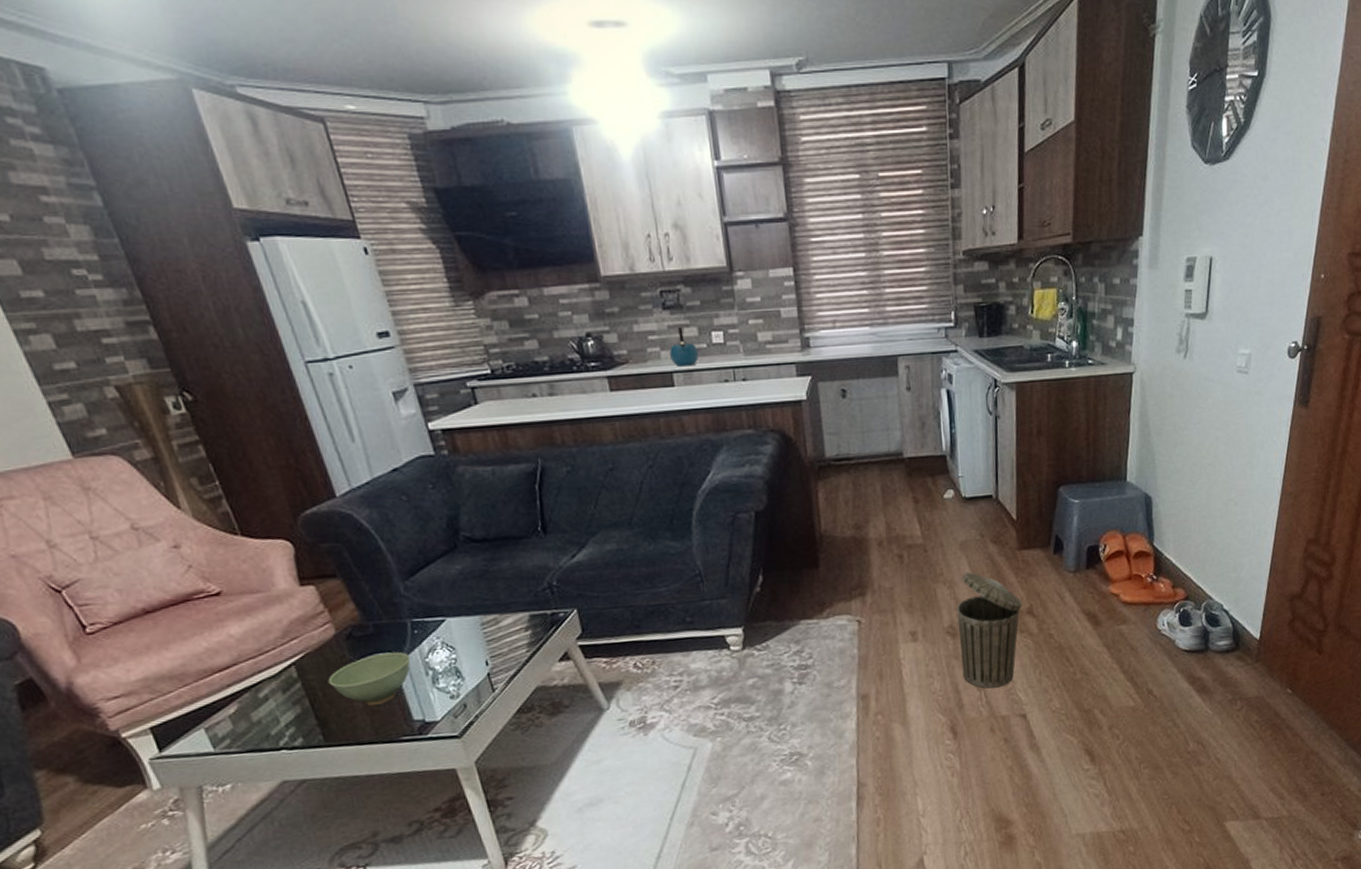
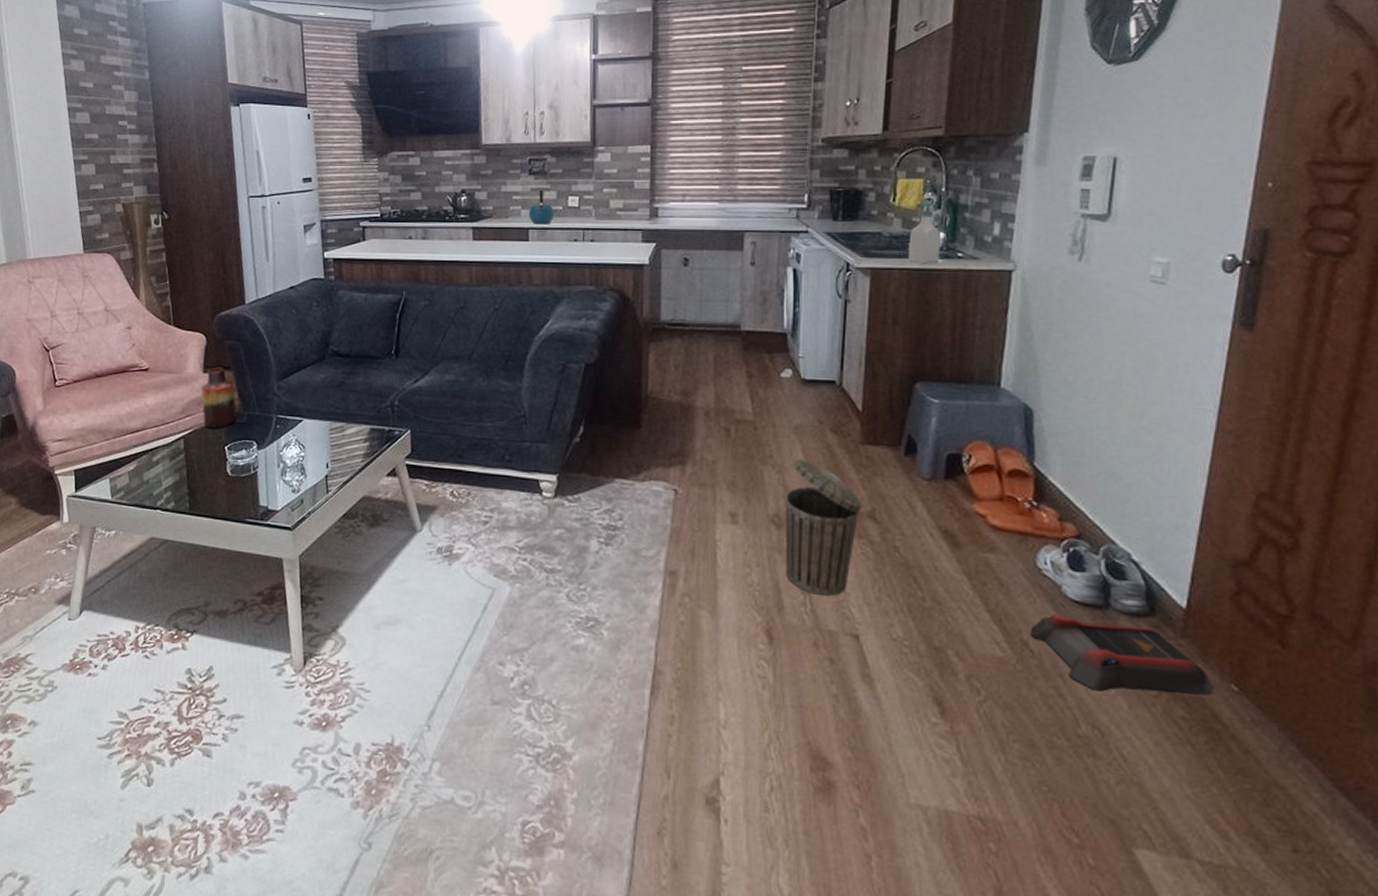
vase: none [302,576,361,649] -> present [201,367,237,429]
bowl: present [328,651,411,706] -> none [204,440,269,486]
soap bottle: none [1046,311,1075,374] -> present [907,201,942,264]
robot vacuum: none [1153,659,1276,716] -> present [1030,613,1213,695]

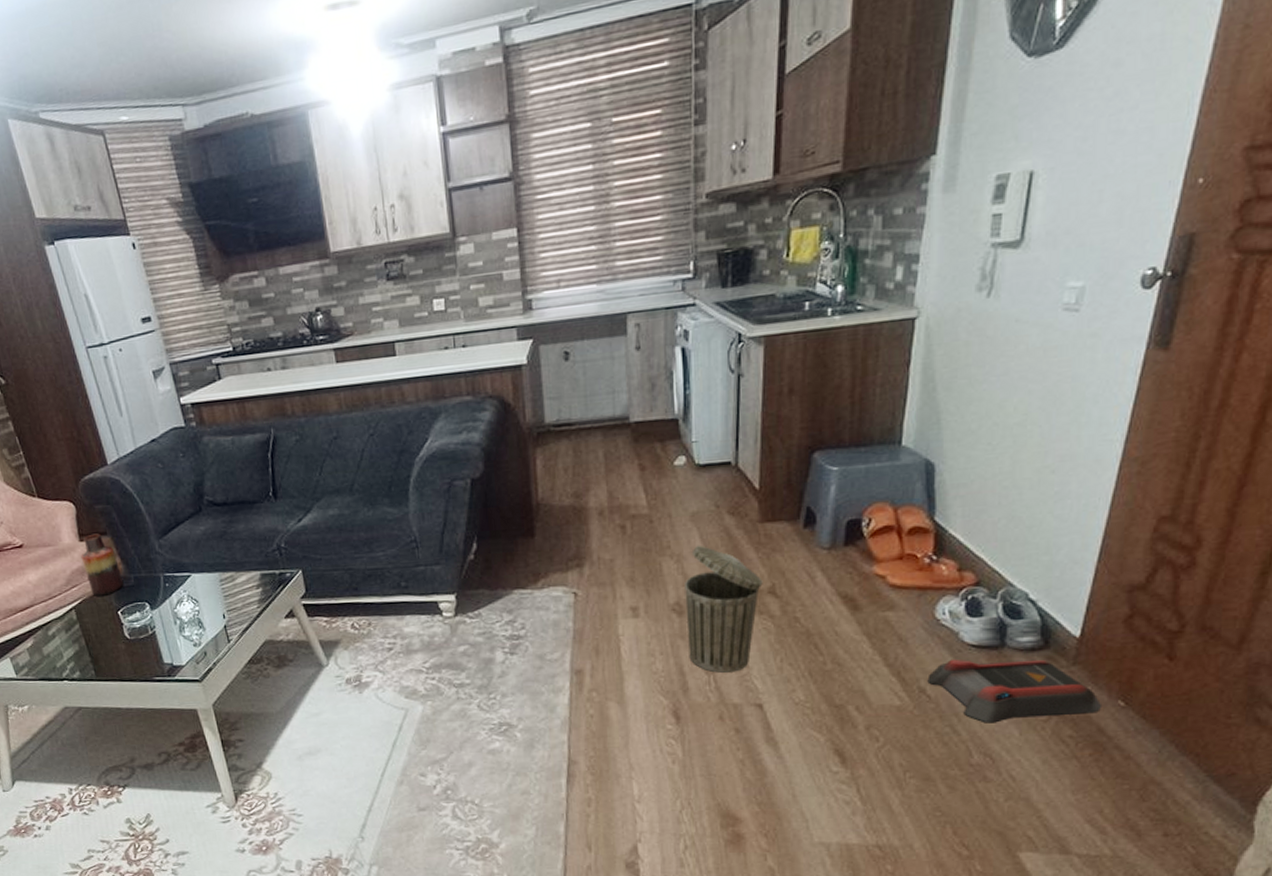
kettle: present [529,190,555,224] -> none [392,296,421,336]
soap bottle: present [907,201,942,264] -> none [803,251,840,324]

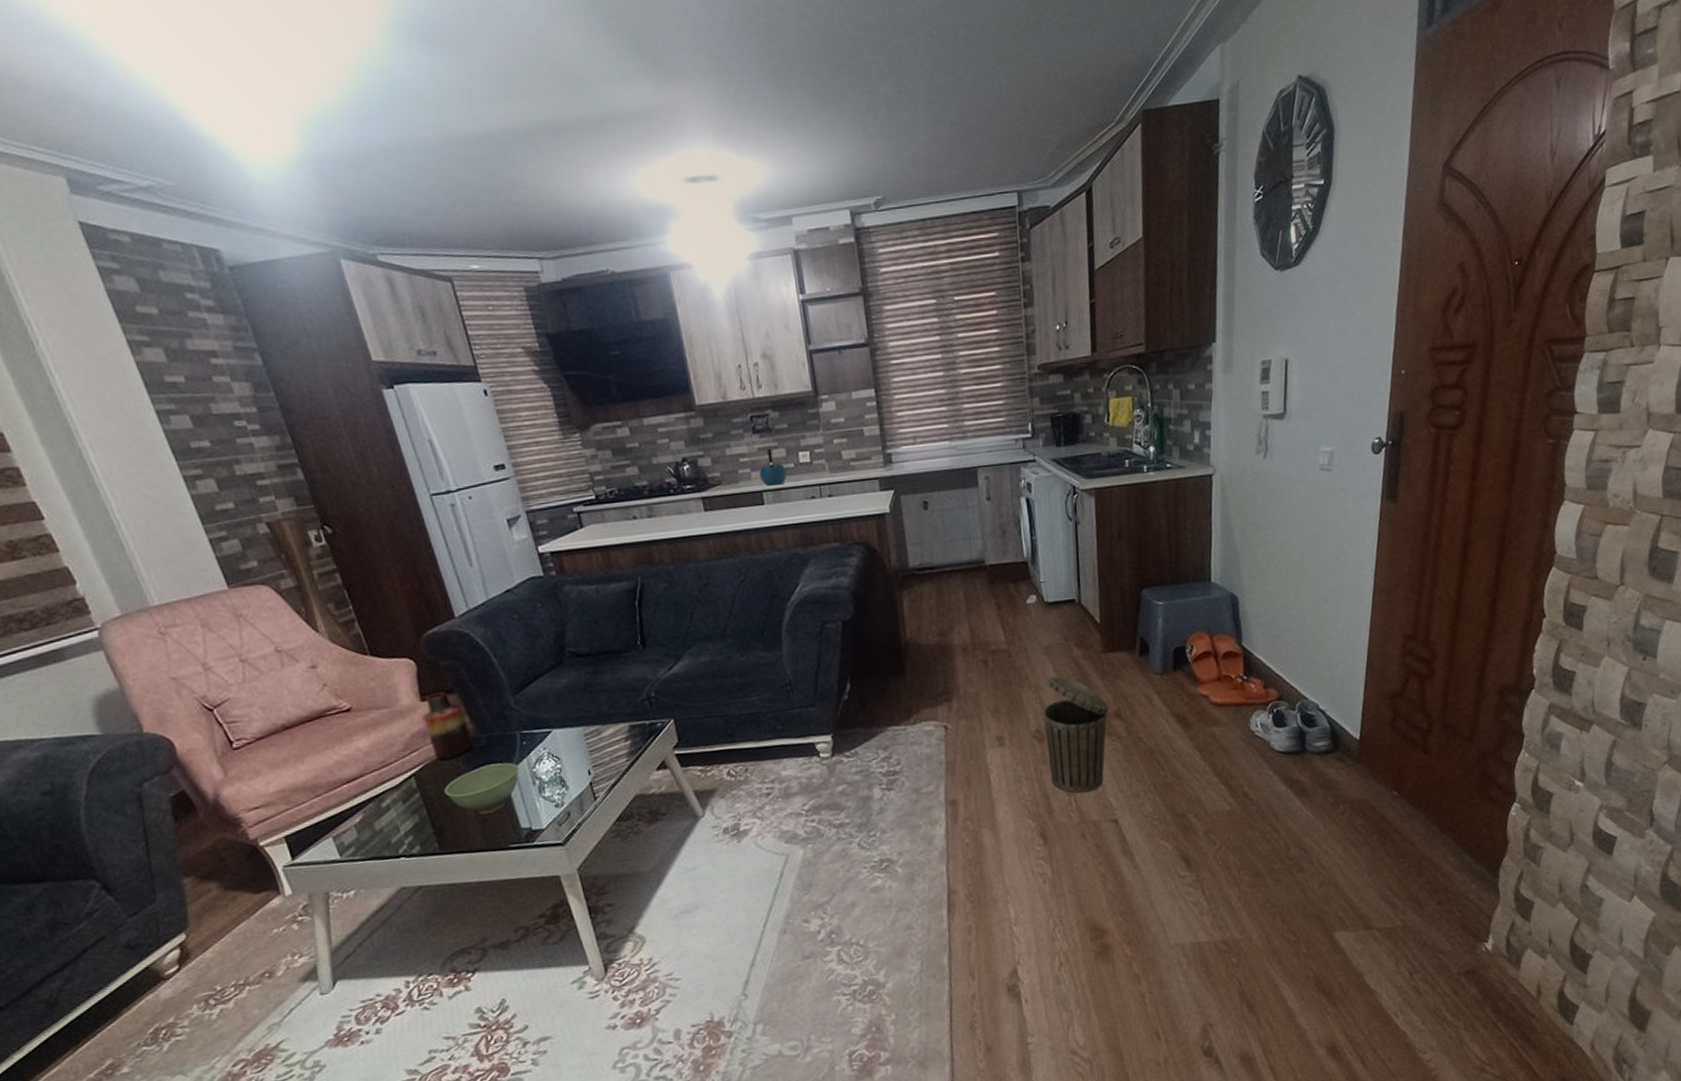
bowl: none [99,602,163,648] -> present [444,762,520,815]
kettle: none [392,296,421,336] -> present [759,448,788,486]
robot vacuum: present [927,659,1101,723] -> none [1249,760,1381,820]

